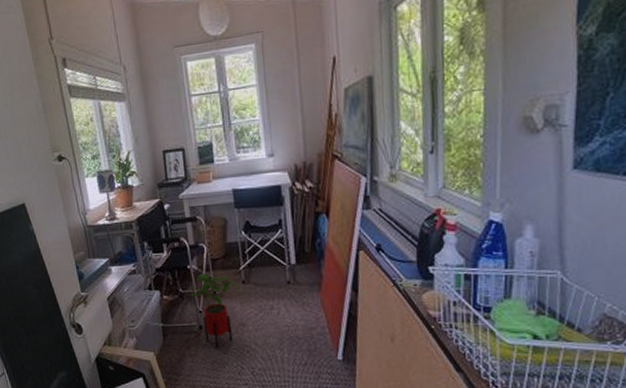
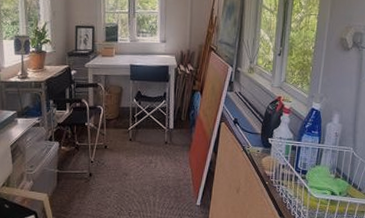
house plant: present [187,273,240,347] -> none [82,130,127,192]

